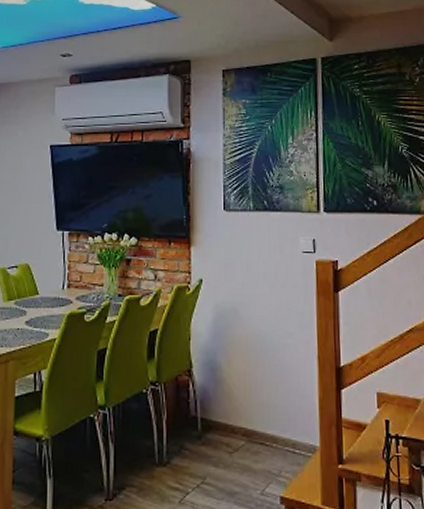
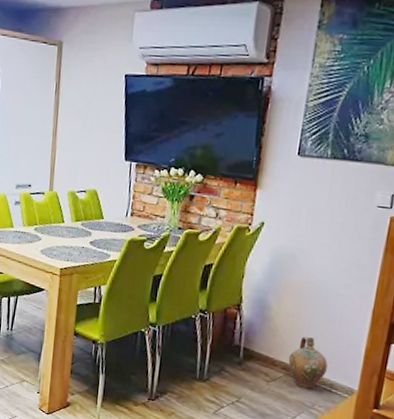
ceramic jug: none [247,395,286,454] -> present [288,336,328,389]

